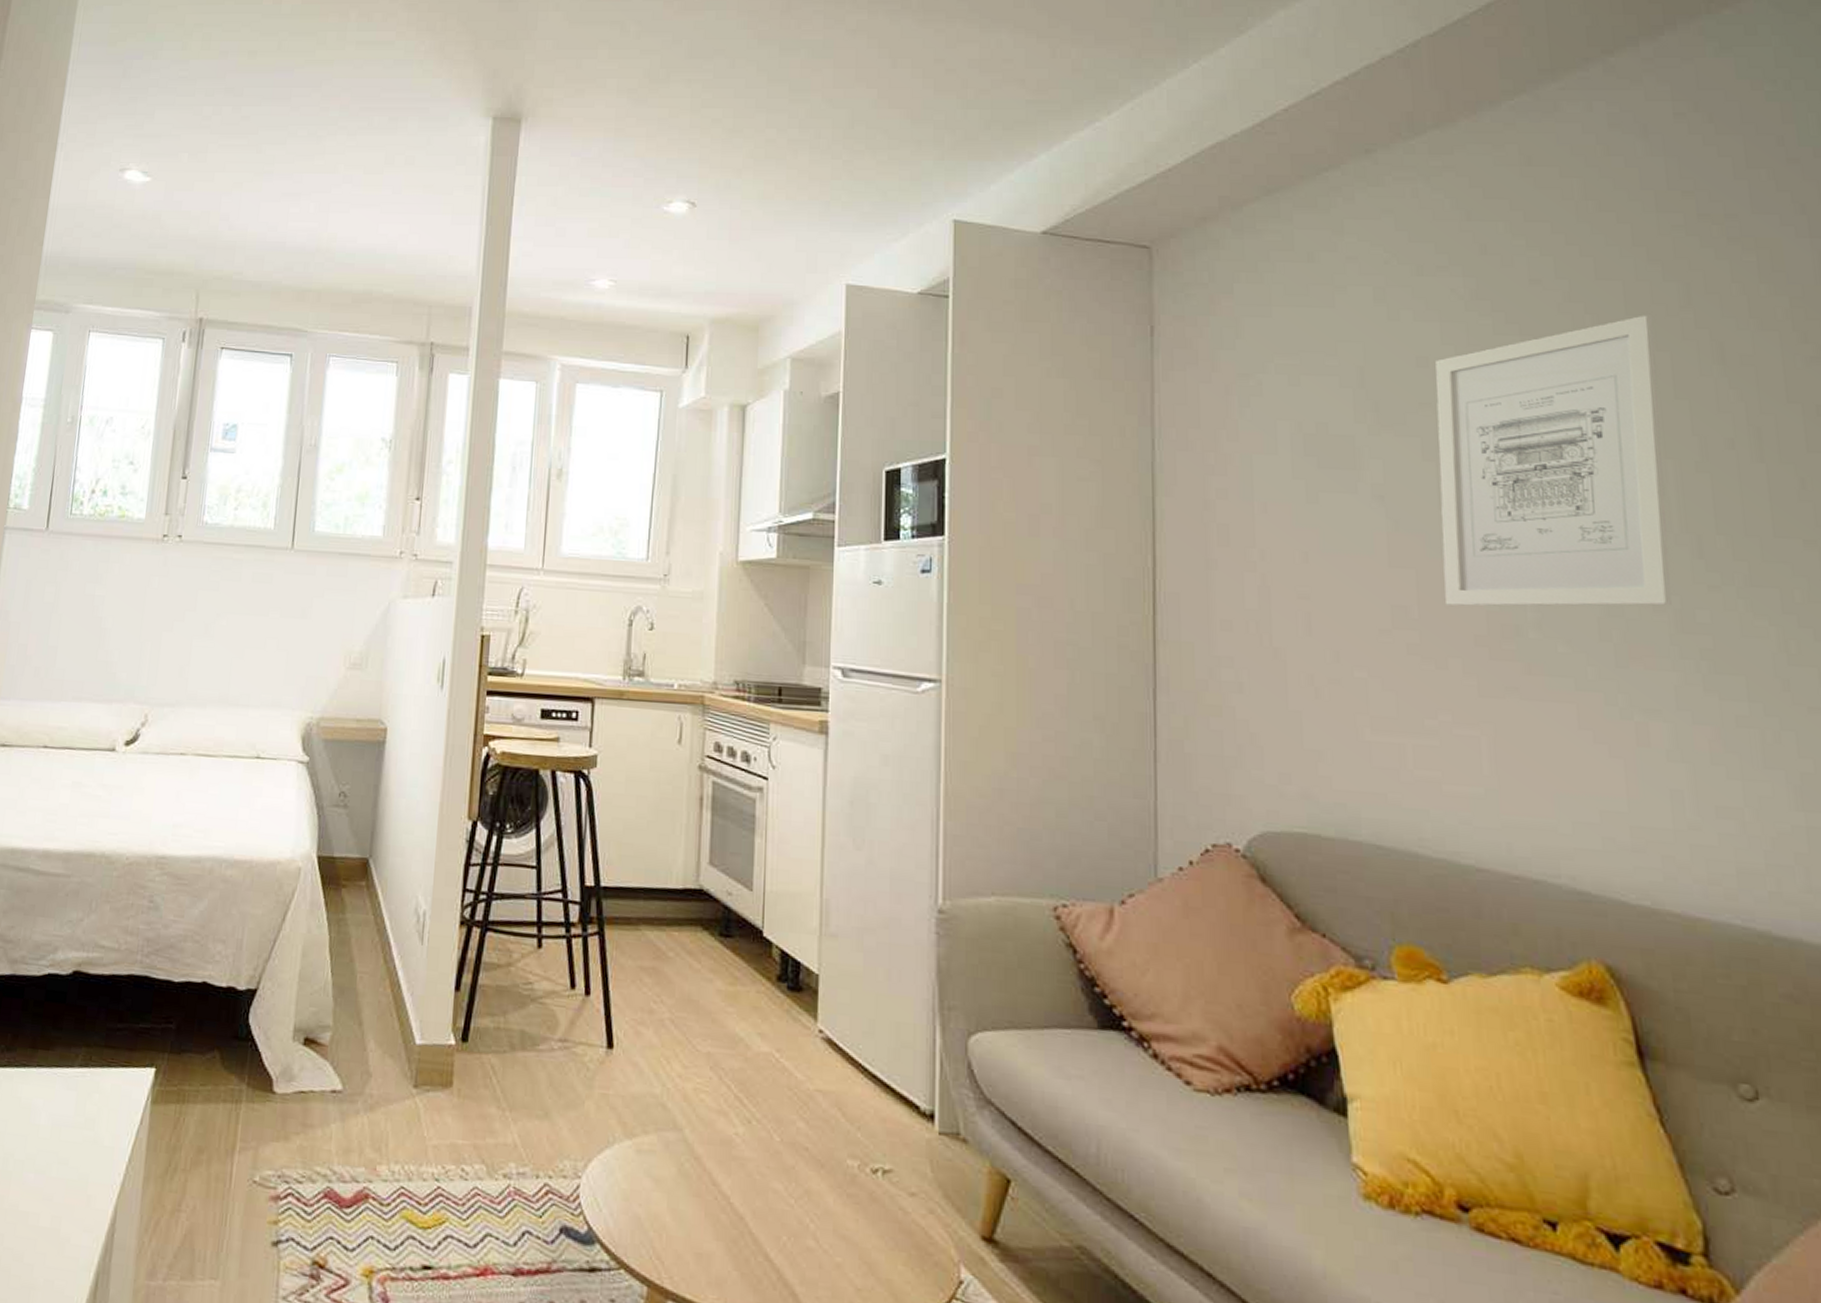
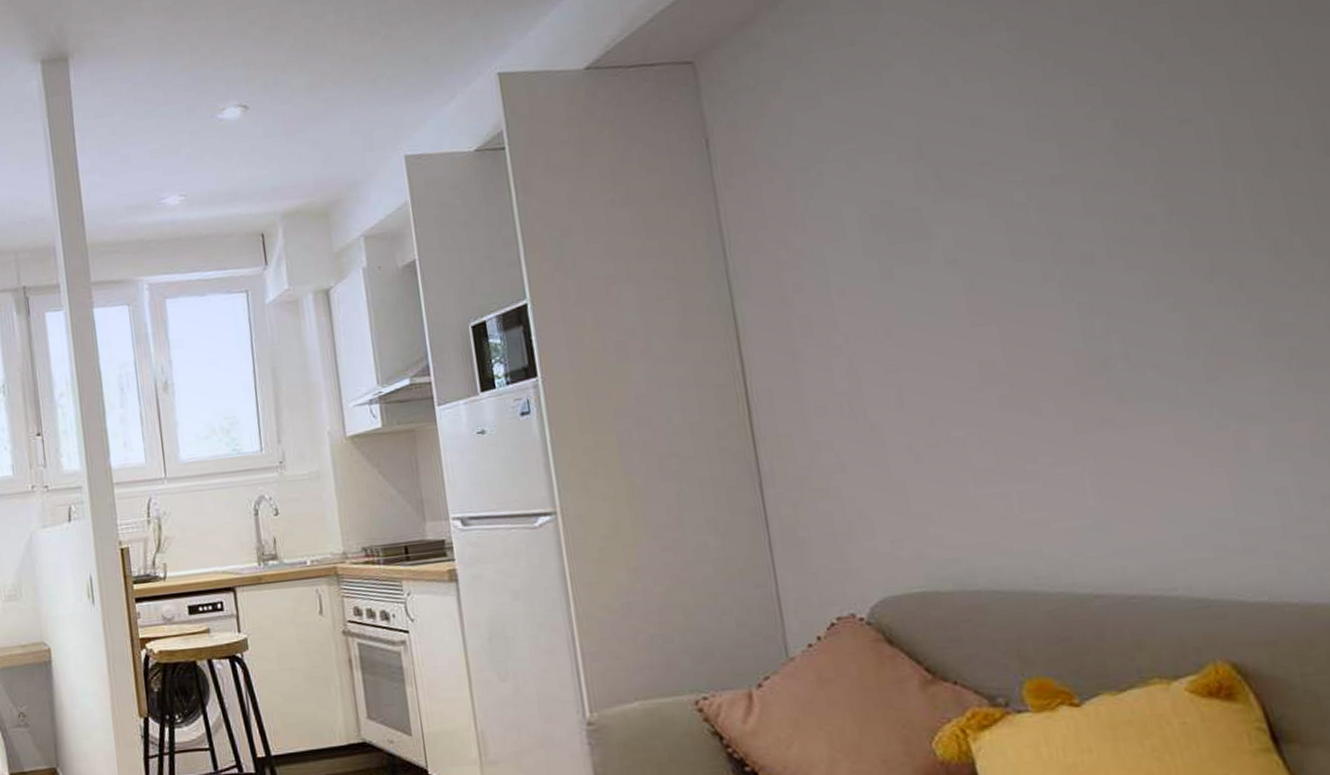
wall art: present [1435,315,1672,606] -> none [990,32,1255,353]

